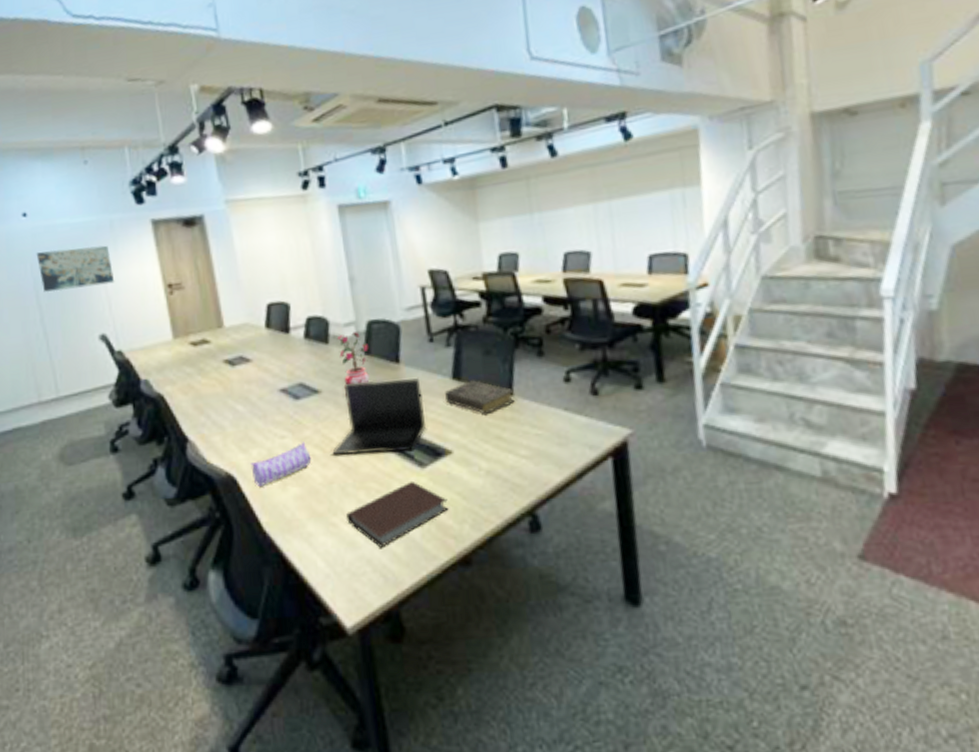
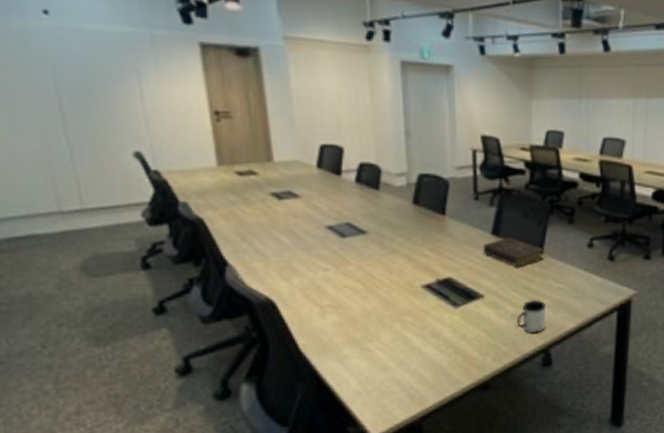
wall art: present [36,245,115,293] -> none [59,55,154,101]
pencil case: present [250,442,312,488] -> none [291,276,353,313]
laptop: present [332,377,427,455] -> none [373,228,464,293]
potted plant: present [336,332,370,386] -> none [387,182,418,230]
notebook: present [346,480,449,548] -> none [381,317,475,372]
mug: none [493,451,528,492] -> present [517,300,546,333]

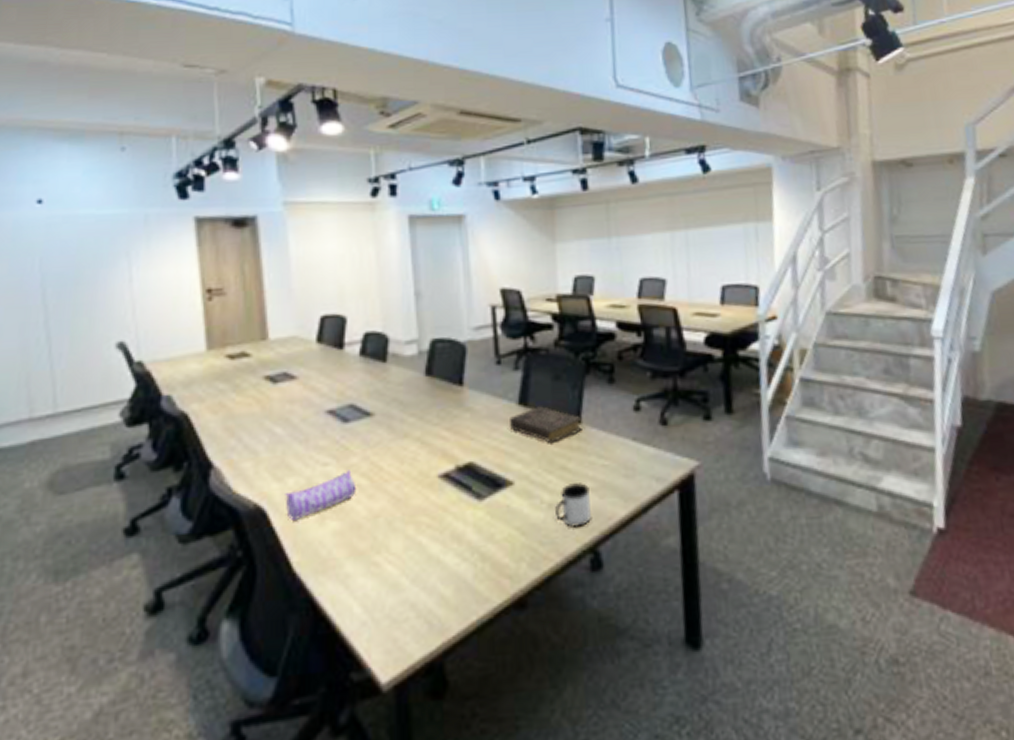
pencil case: none [291,276,353,313] -> present [285,470,357,522]

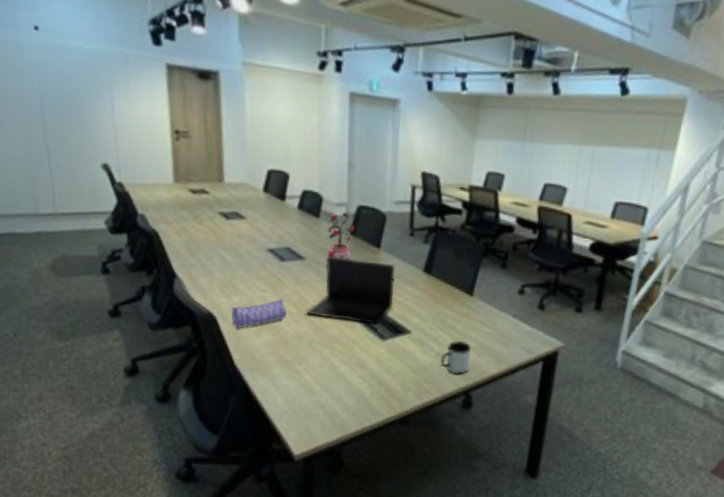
laptop: none [381,401,488,486] -> present [306,257,396,324]
potted plant: none [396,350,432,408] -> present [327,211,356,260]
book: present [510,406,582,443] -> none [414,276,474,307]

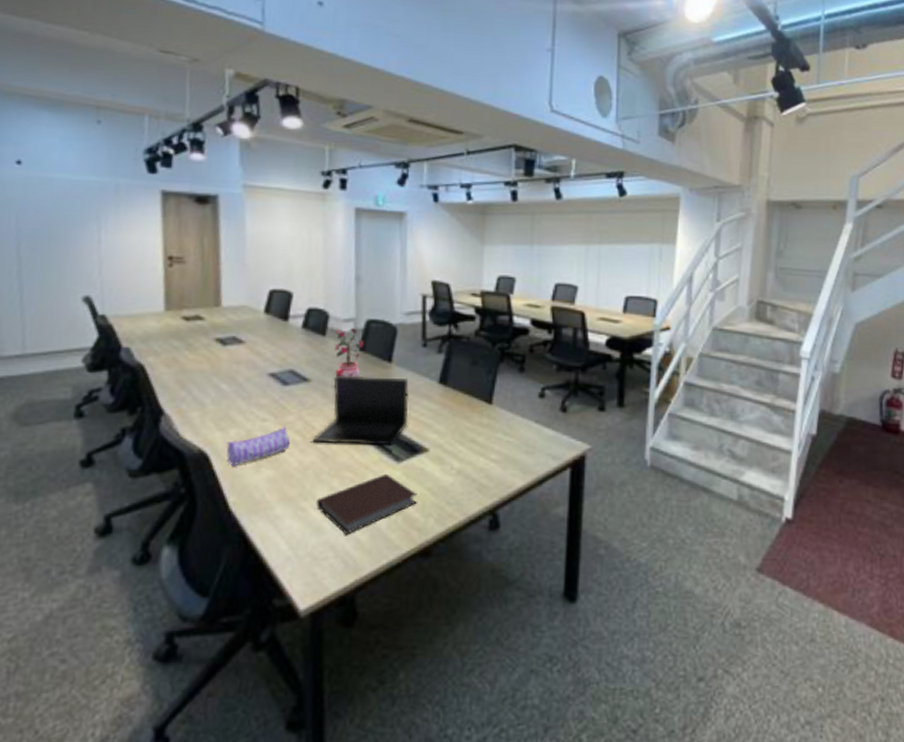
notebook: none [309,348,399,398] -> present [316,473,417,535]
mug: present [441,341,471,375] -> none [463,455,494,492]

